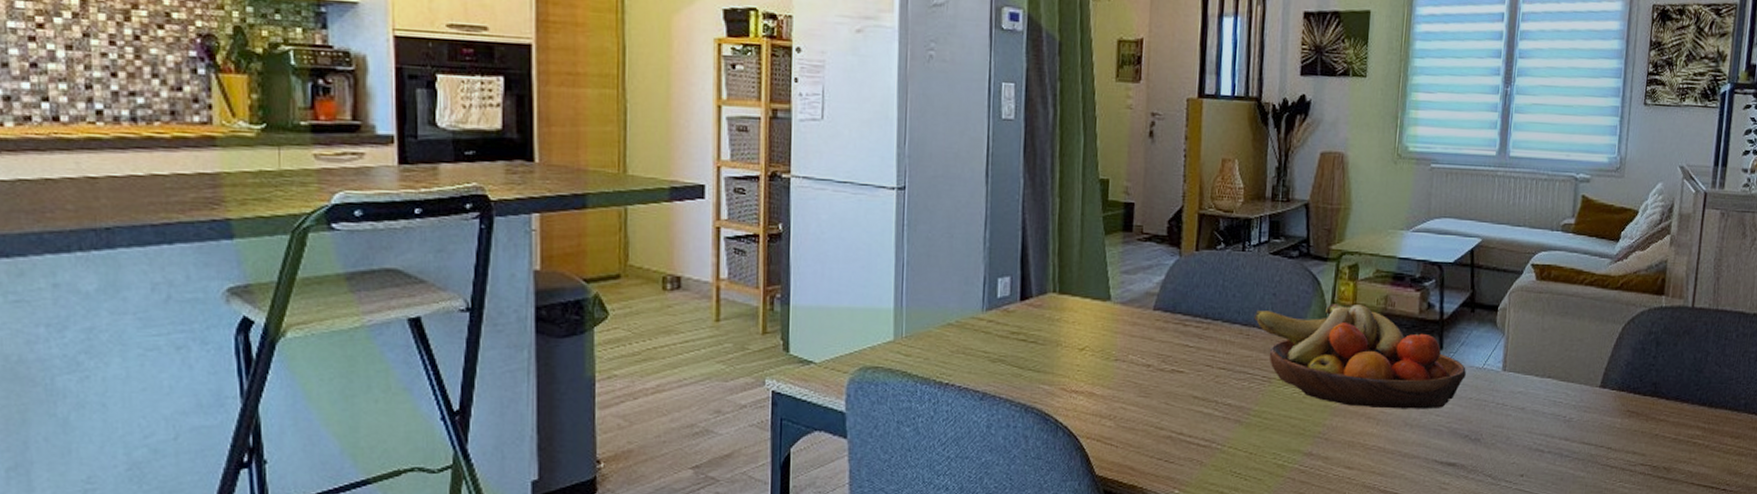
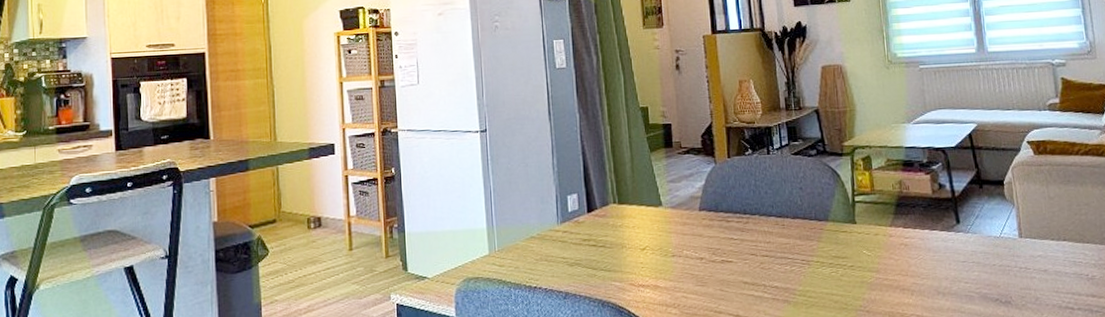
fruit bowl: present [1254,304,1466,409] -> none [786,190,986,280]

